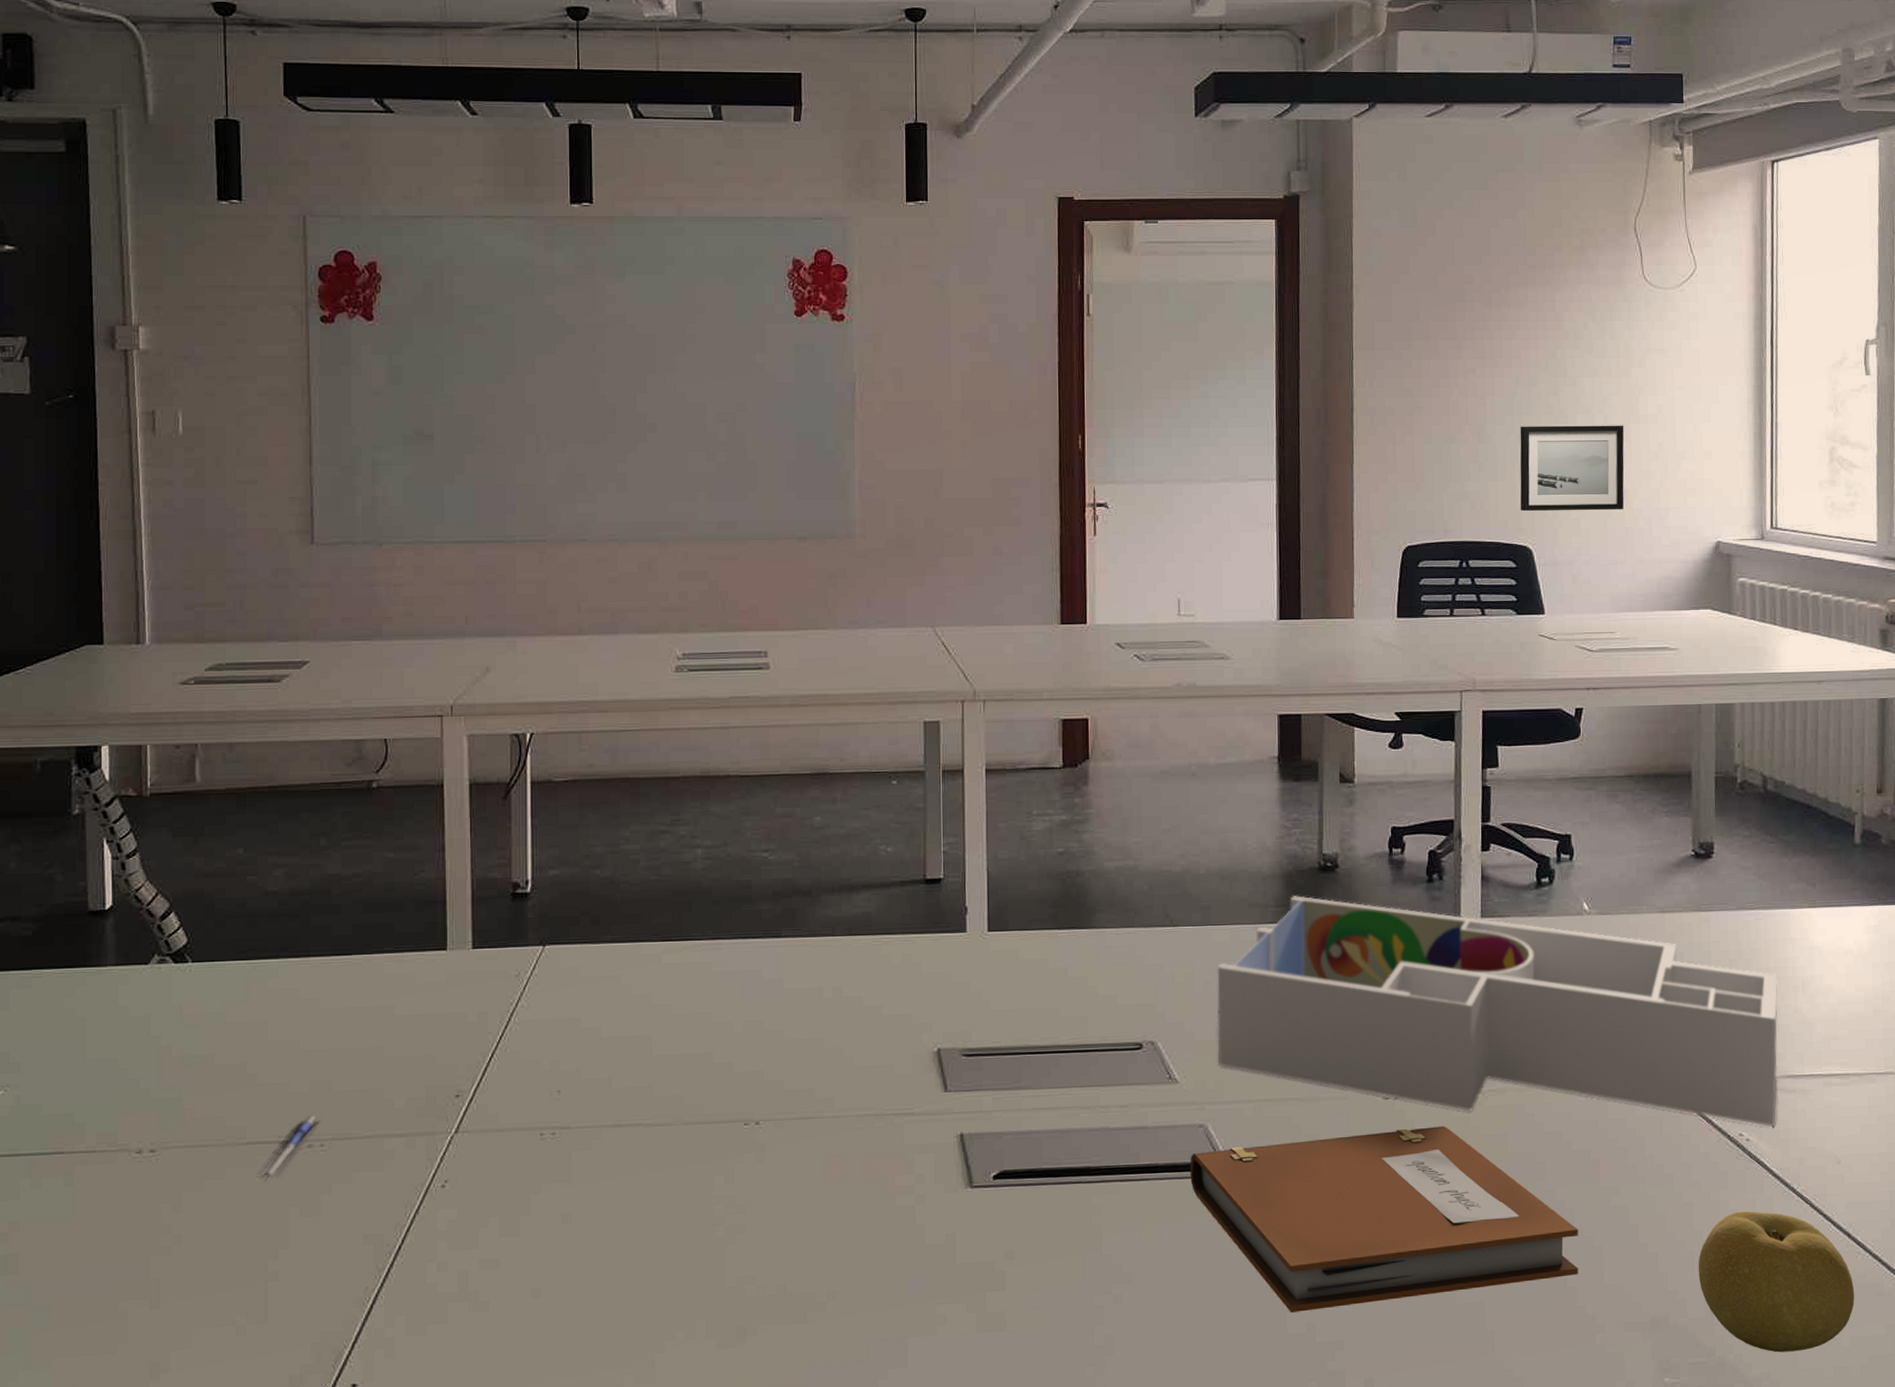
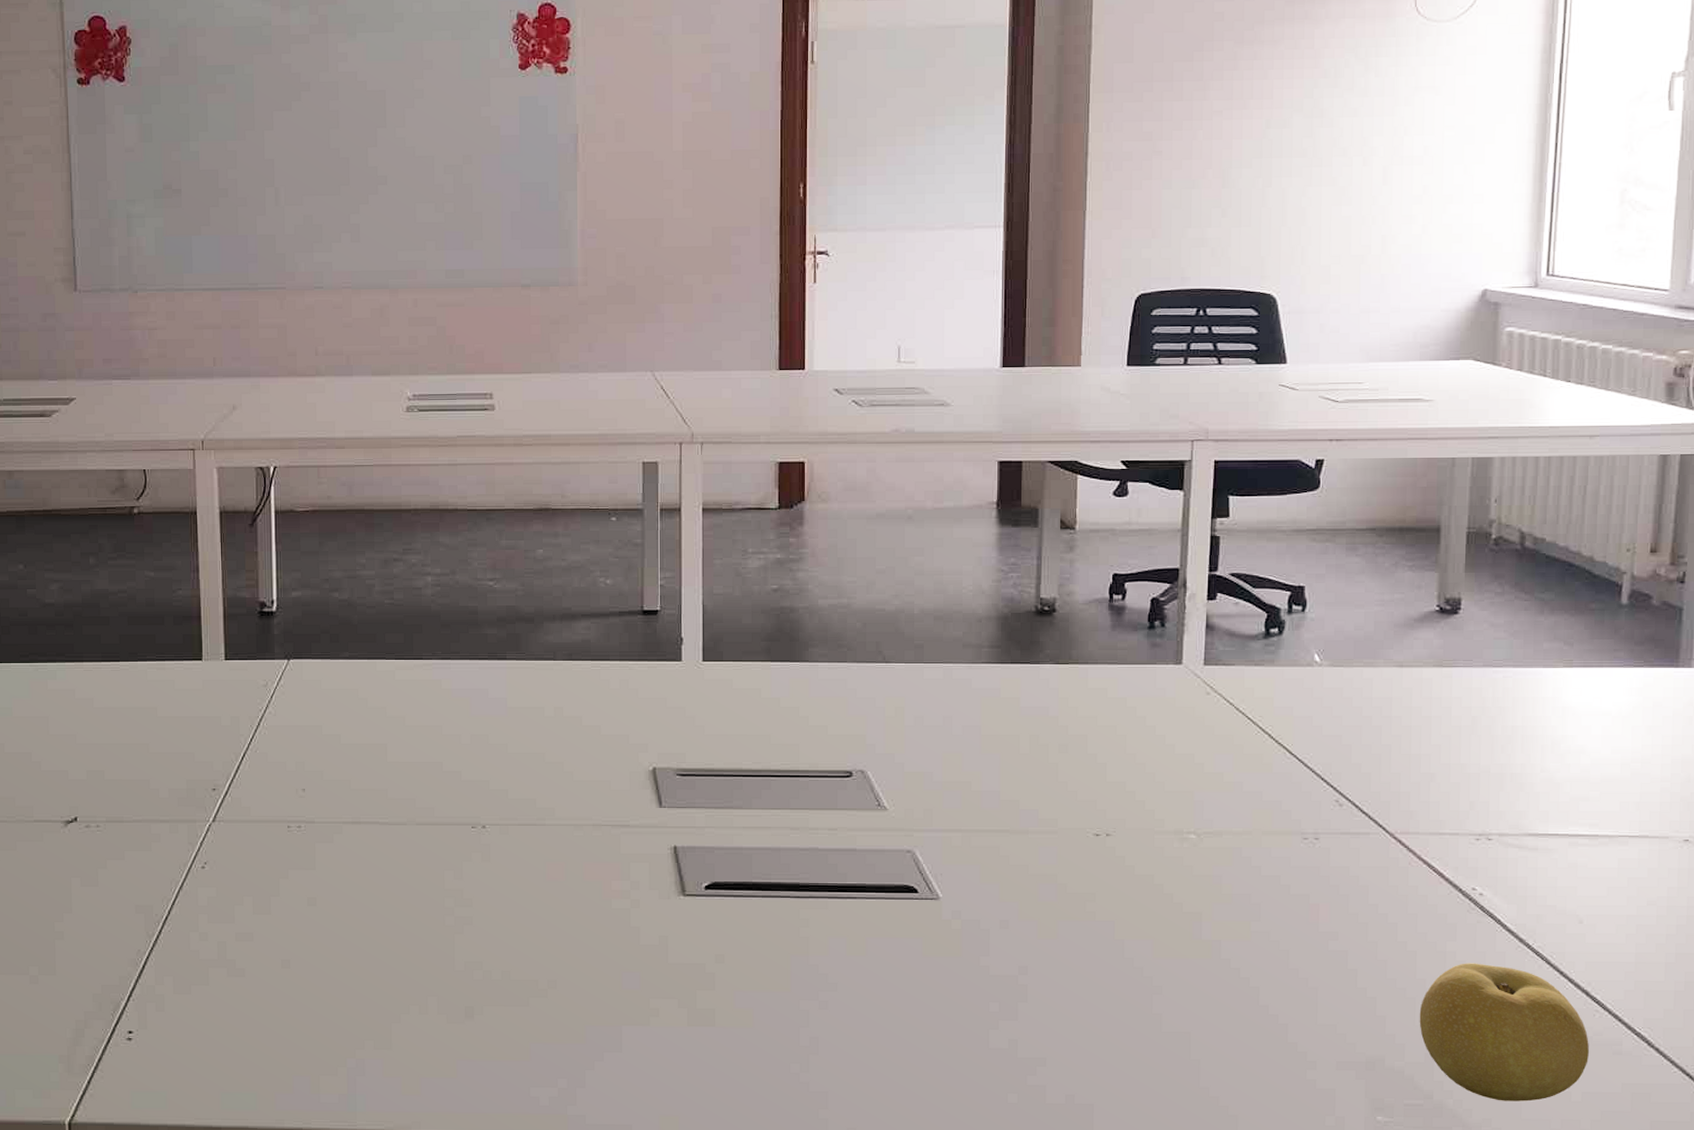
pen: present [257,1115,321,1181] -> none [44,799,96,854]
notebook: present [1190,1126,1578,1312] -> none [897,864,1293,1029]
desk organizer: present [1217,896,1778,1127] -> none [927,638,1525,884]
wall art: present [1520,425,1624,512] -> none [1265,167,1385,259]

